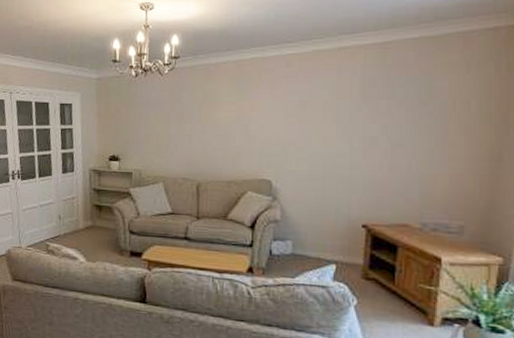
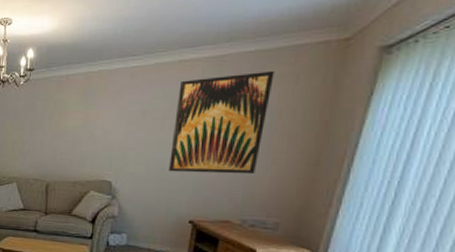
wall art: none [335,58,443,171] -> present [169,70,275,174]

